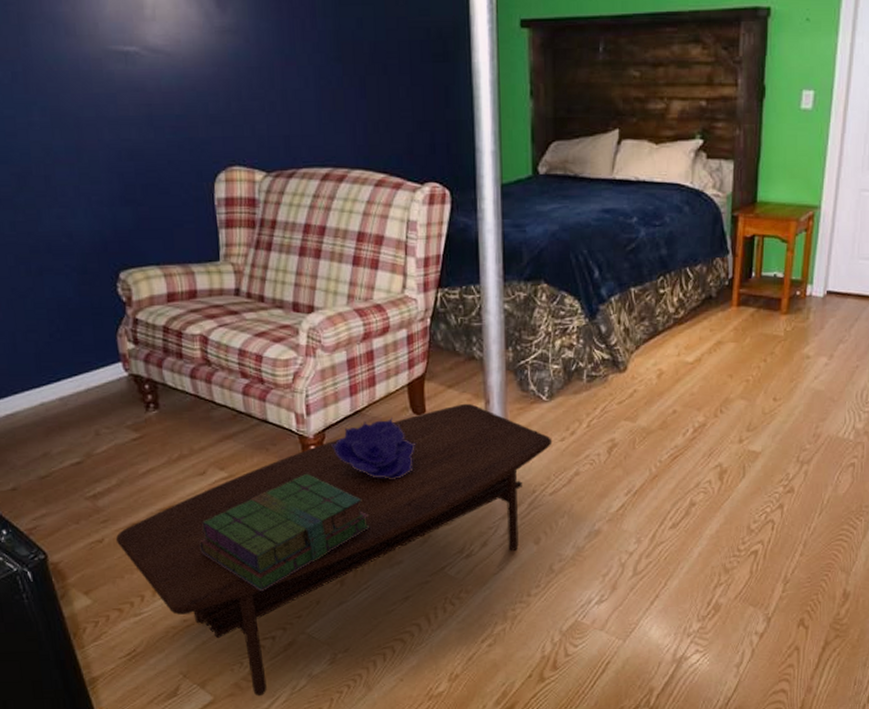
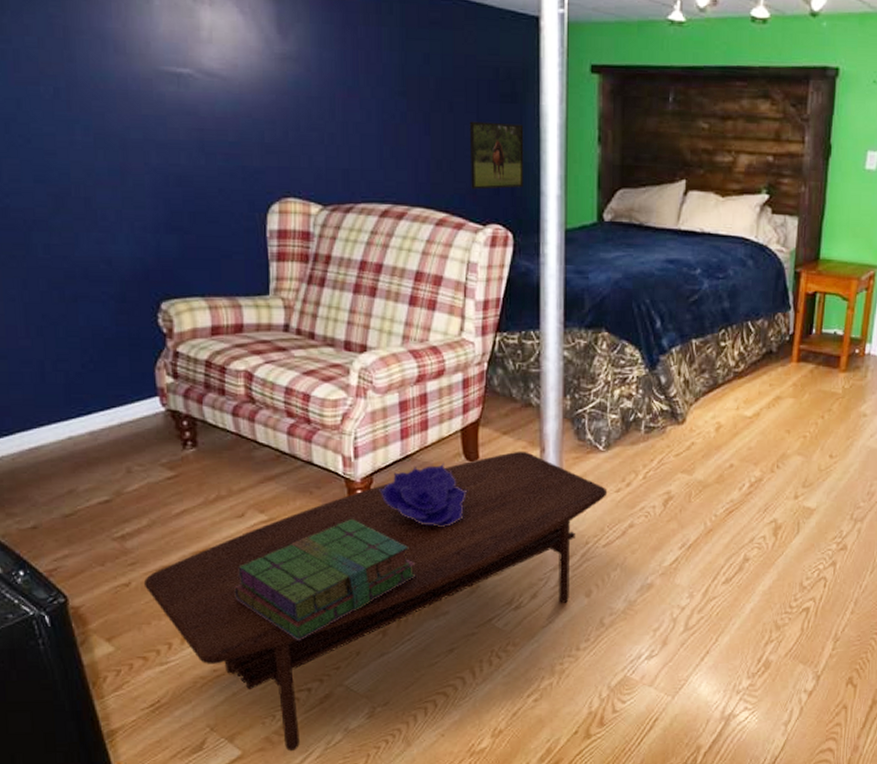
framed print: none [403,82,459,149] -> present [469,121,524,190]

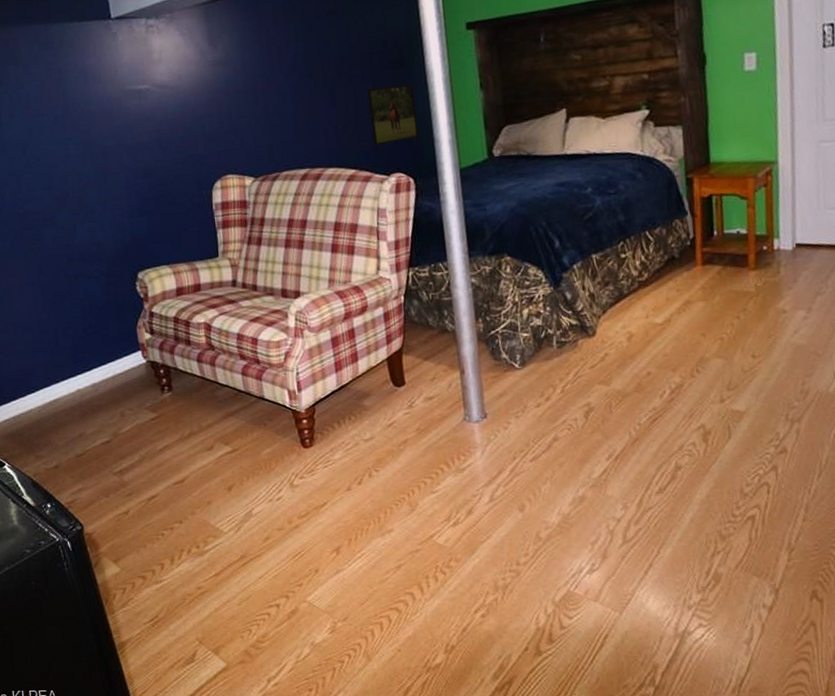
coffee table: present [143,451,608,752] -> none [138,374,529,664]
stack of books: present [233,518,416,641] -> none [208,446,361,560]
decorative bowl: present [379,463,468,527] -> none [321,390,399,450]

